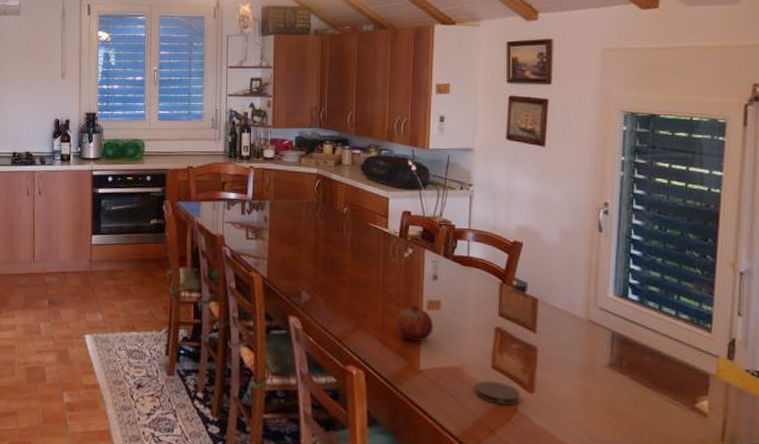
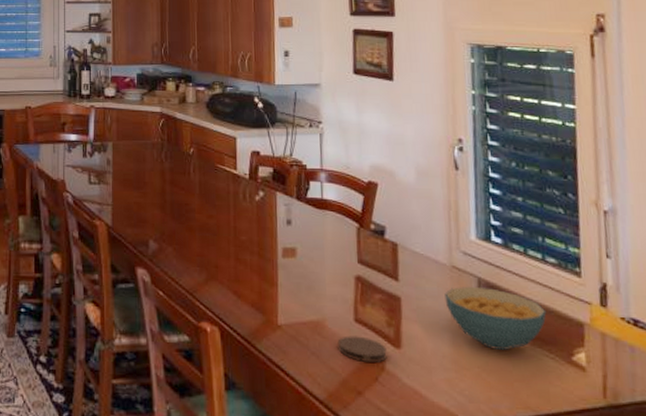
fruit: present [396,305,434,341] -> none [250,252,291,292]
cereal bowl: none [579,338,675,397] -> present [445,286,547,350]

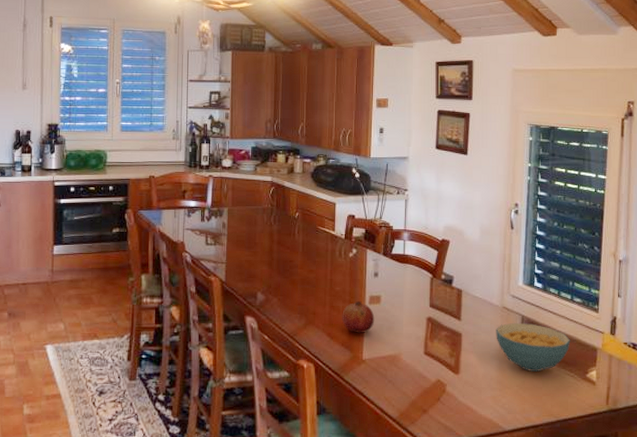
fruit: none [250,252,291,292] -> present [342,300,375,333]
coaster: present [337,335,387,363] -> none [410,366,448,386]

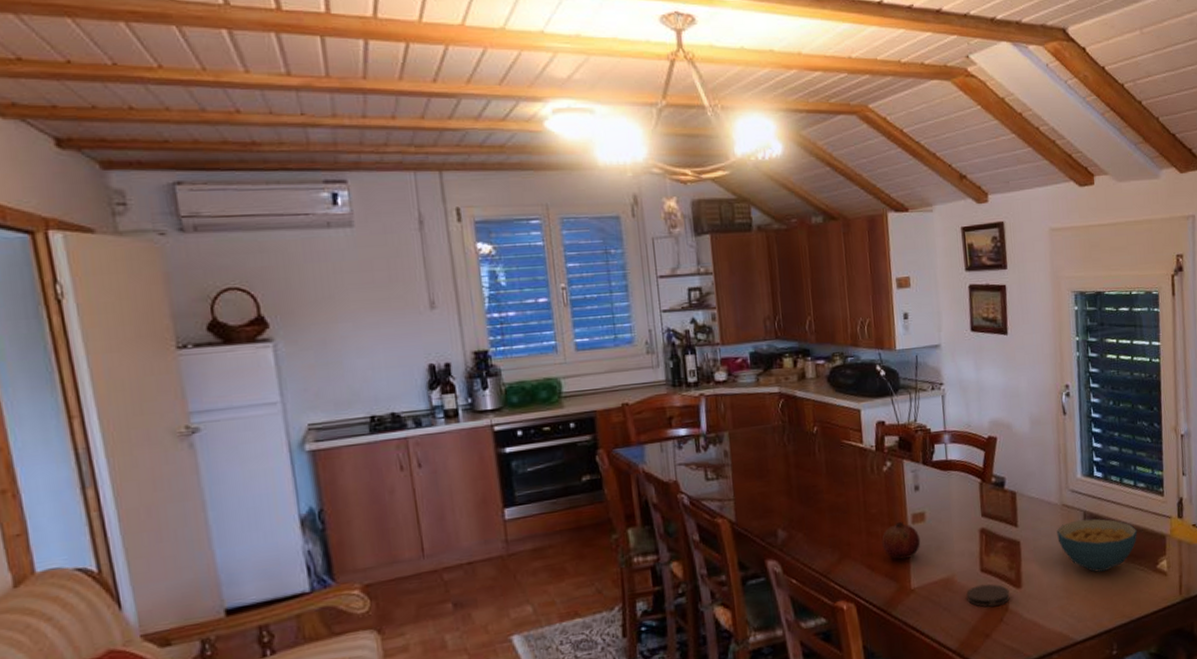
coaster: none [410,366,448,386] -> present [966,584,1010,607]

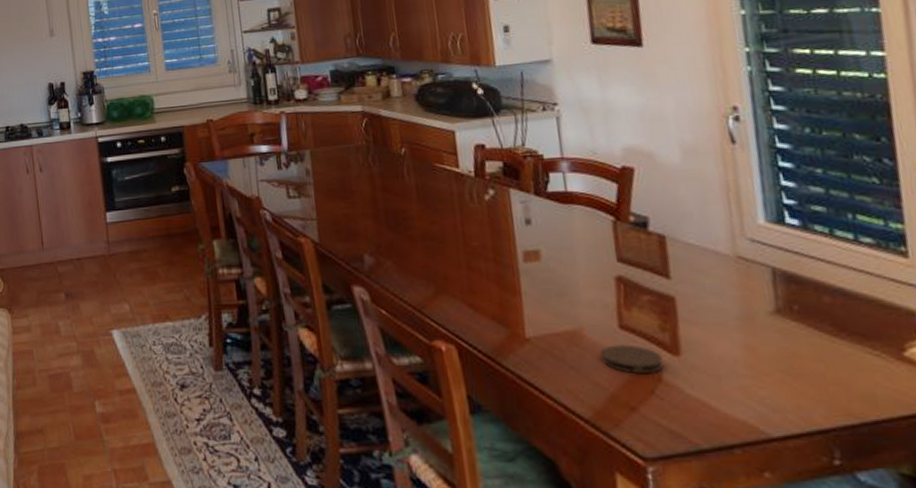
fruit: present [881,521,921,560] -> none [486,258,536,302]
cereal bowl: present [1057,518,1138,572] -> none [730,278,866,350]

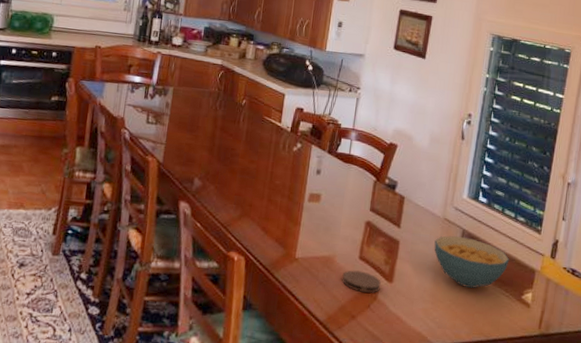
cereal bowl: none [730,278,866,350] -> present [434,235,510,288]

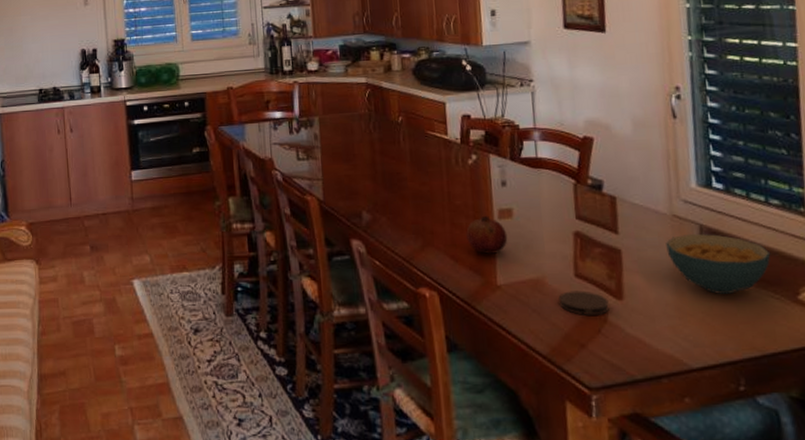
fruit: none [278,196,313,231] -> present [466,215,508,254]

